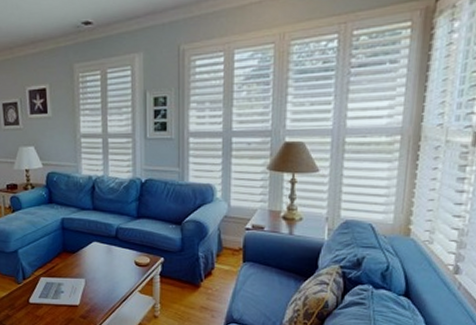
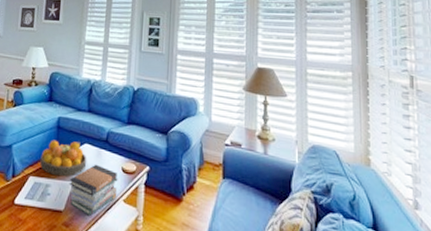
fruit bowl: none [49,241,98,275] -> present [40,140,87,177]
book stack: none [81,260,132,307] -> present [69,164,118,216]

